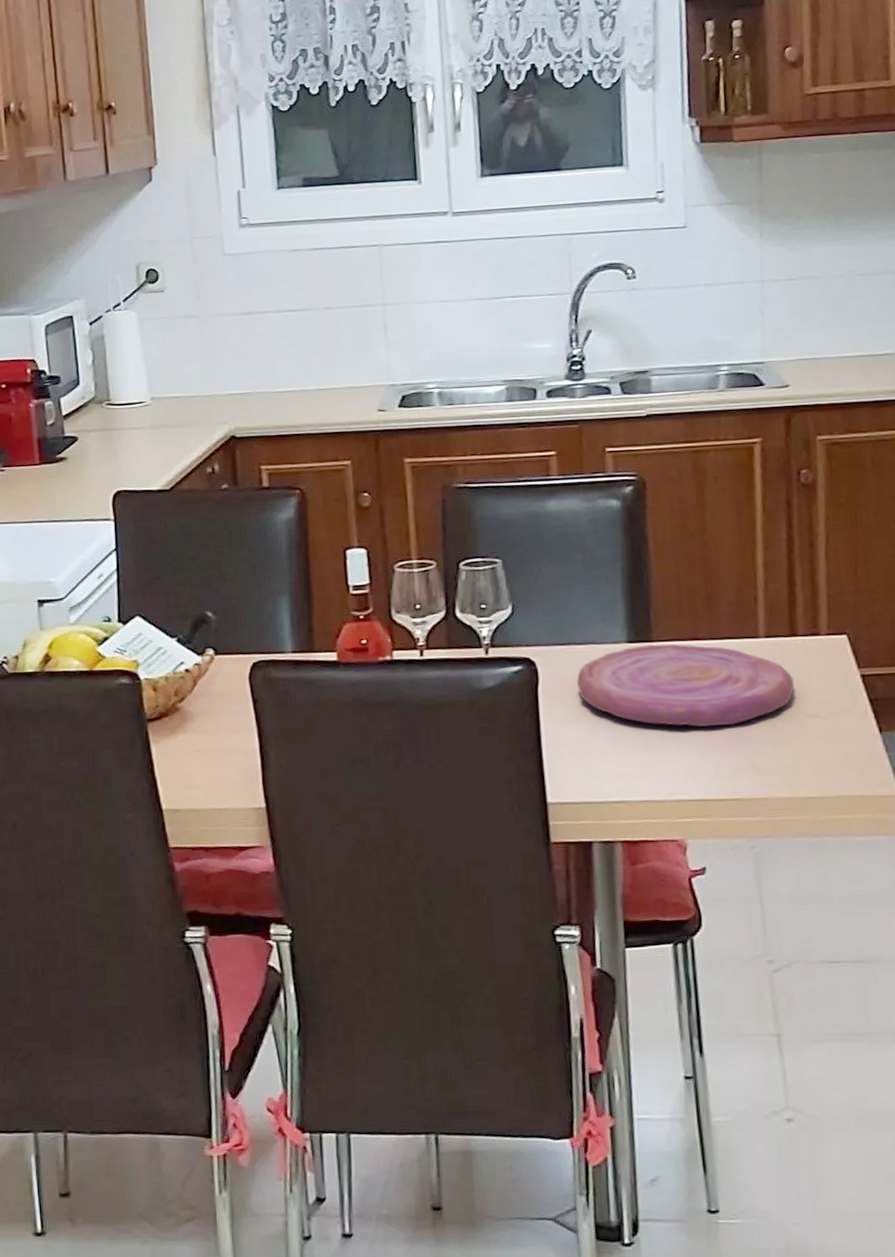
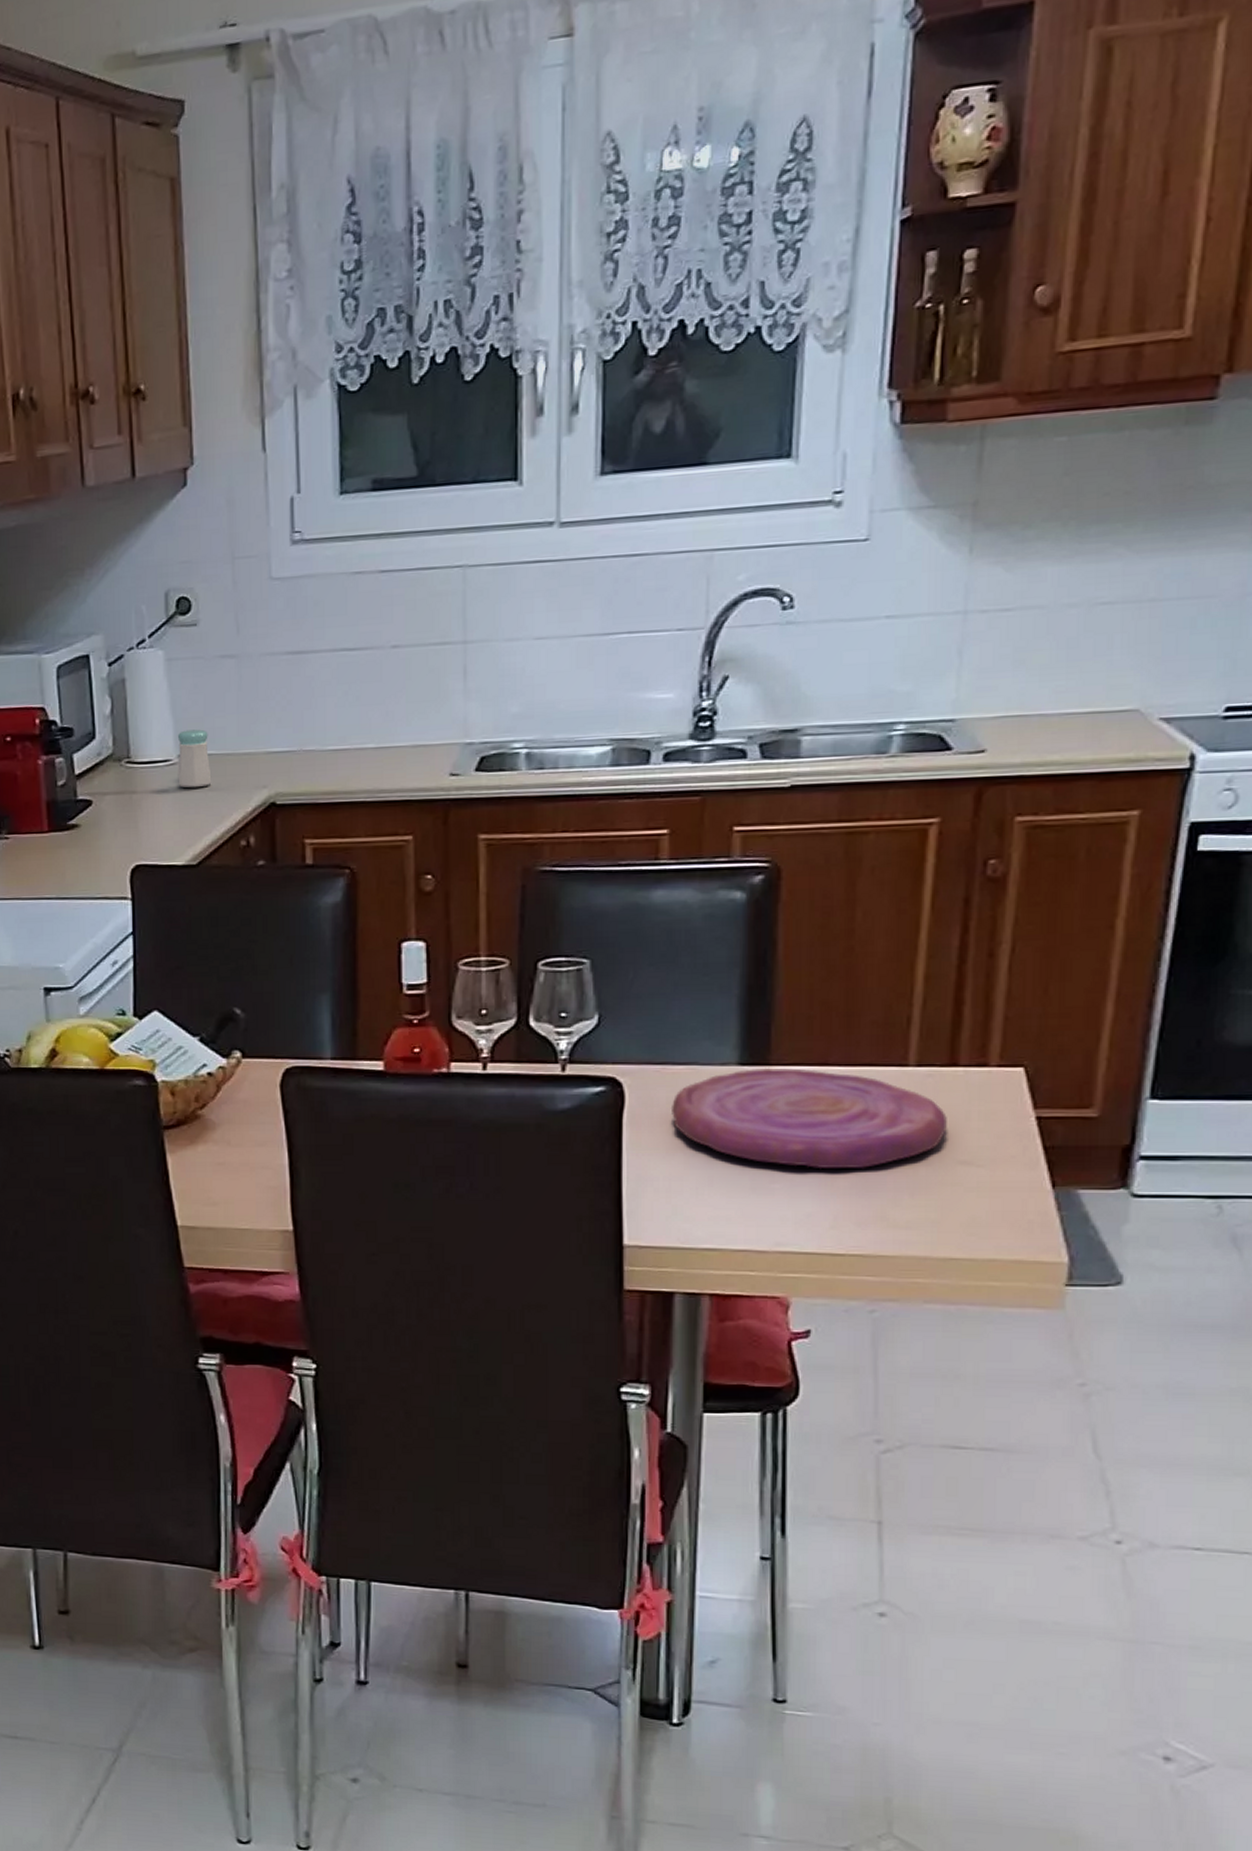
salt shaker: none [150,376,181,425] -> present [177,729,212,789]

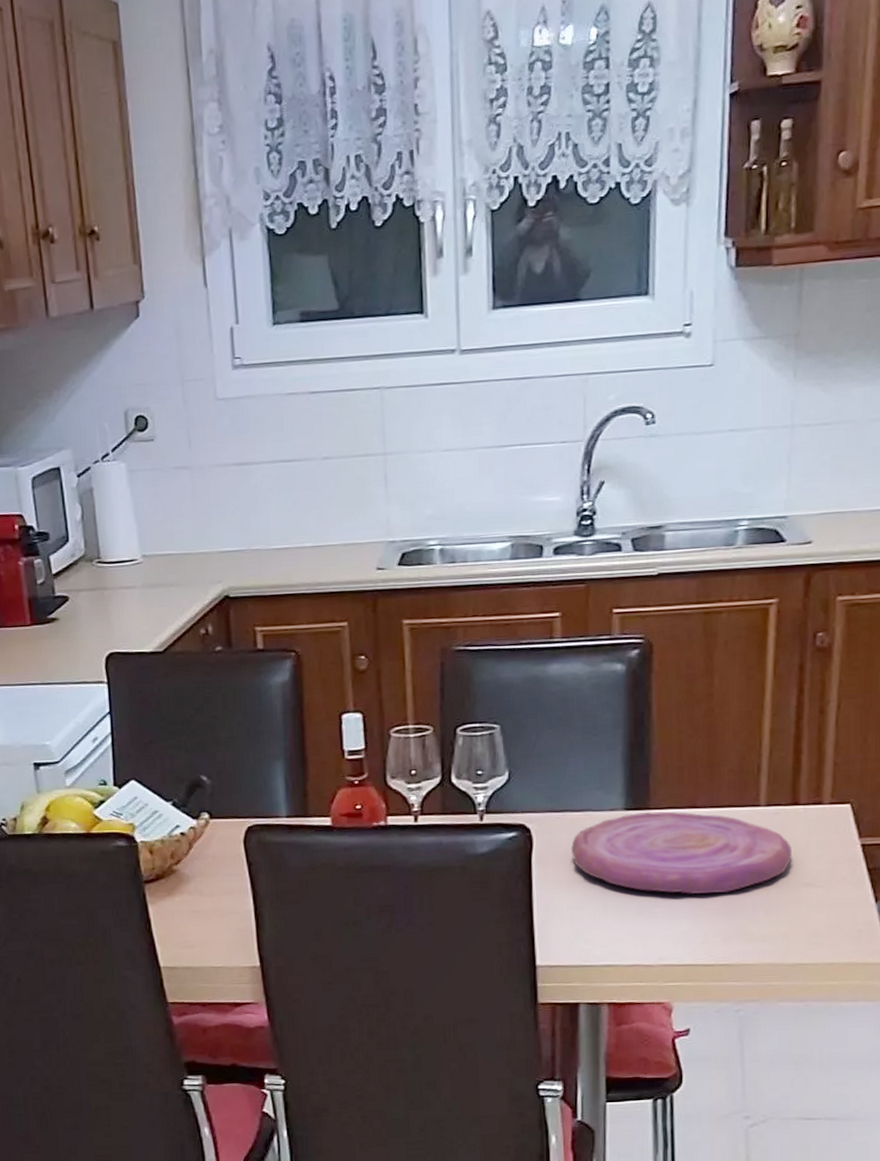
salt shaker: present [177,729,212,789] -> none [141,532,173,584]

